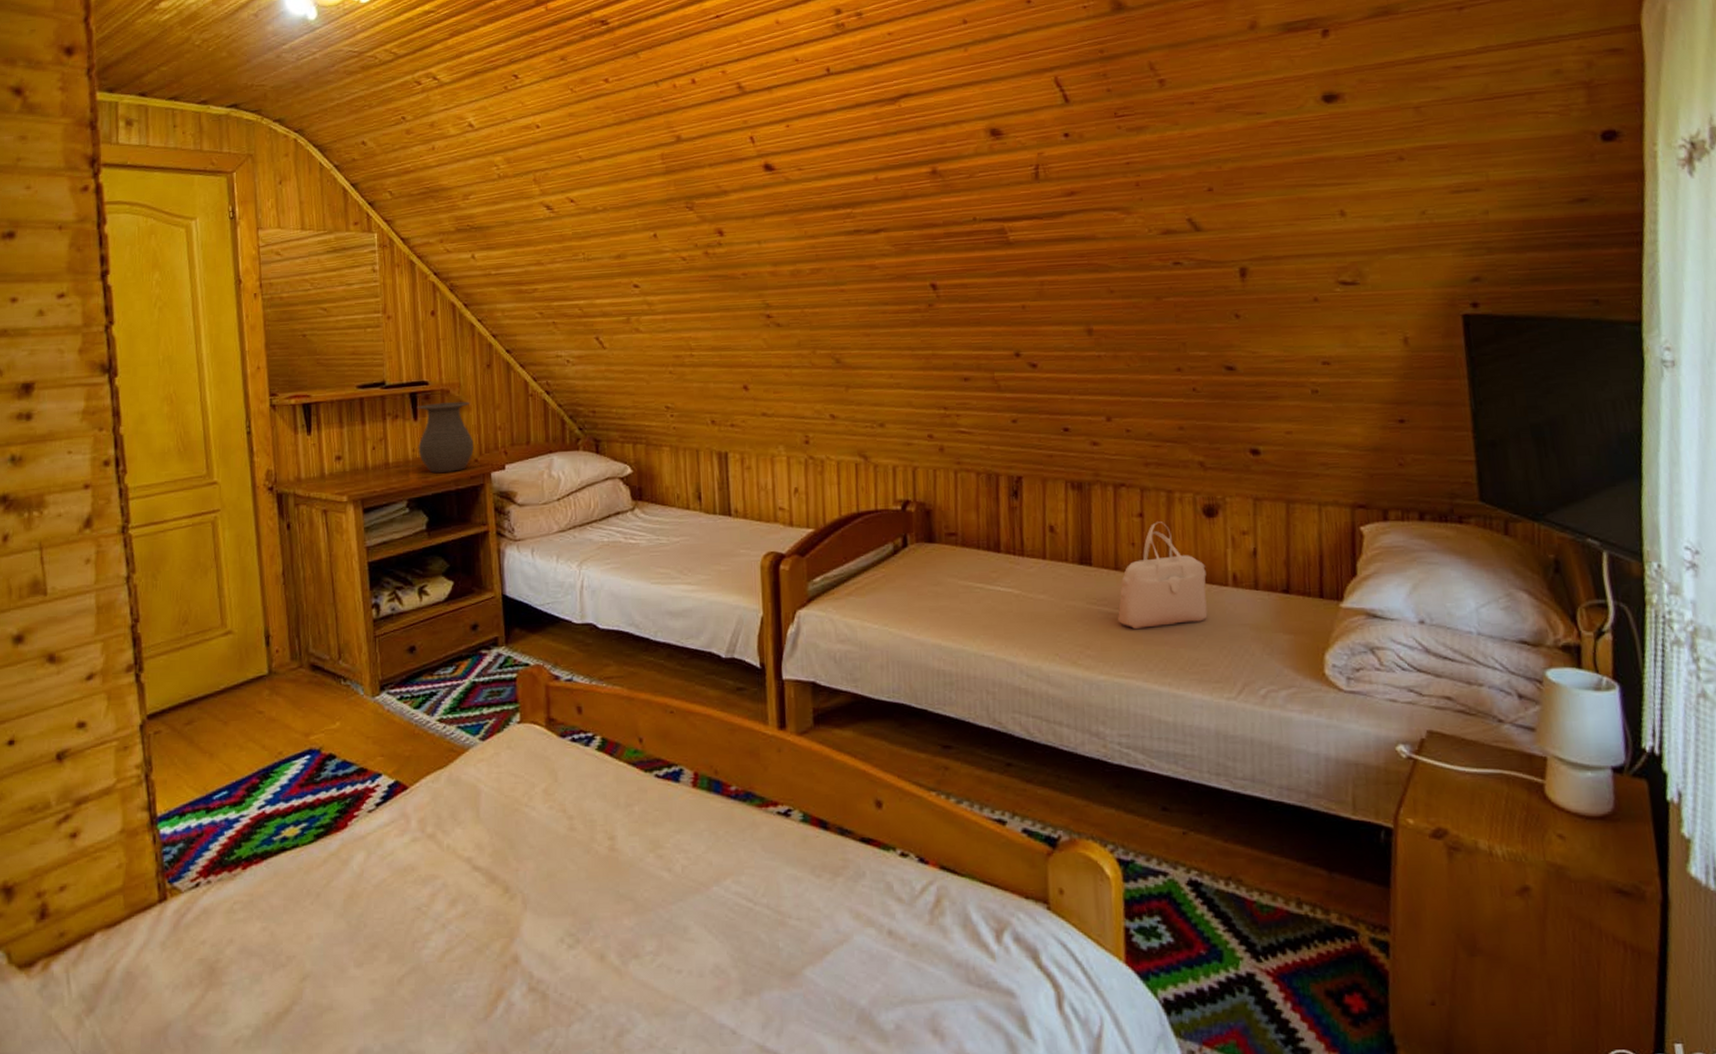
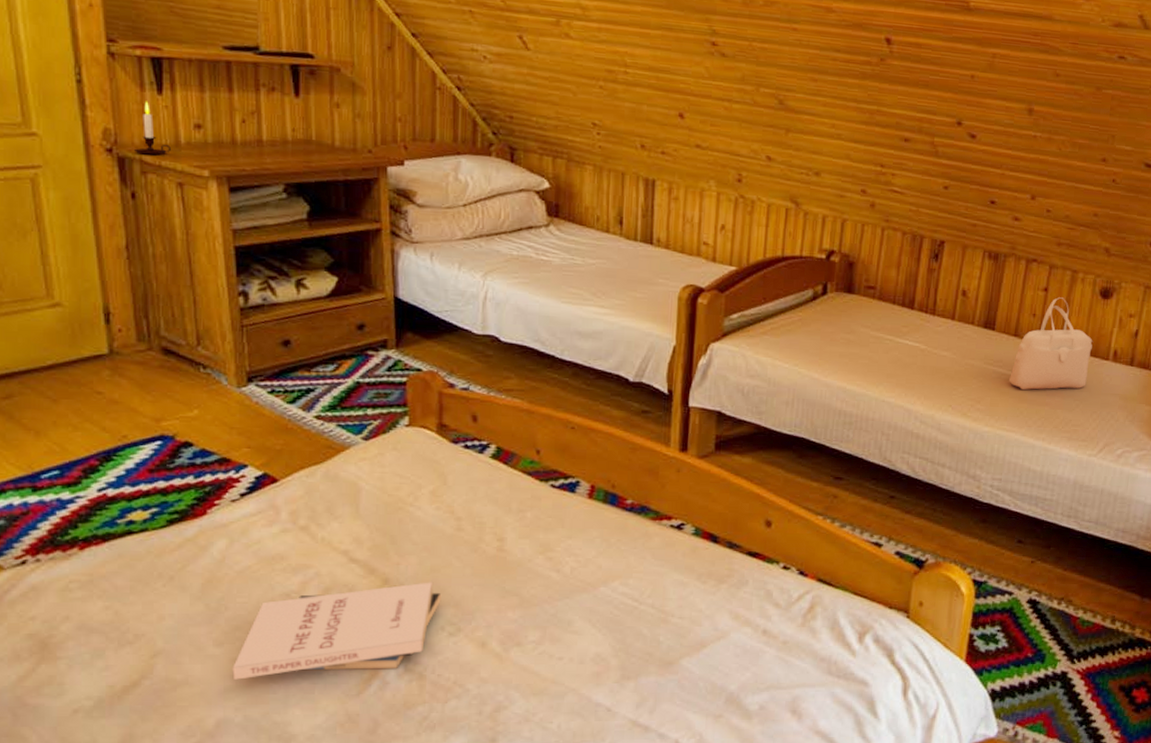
candle: none [289,442,317,489] -> present [133,101,171,156]
books: none [371,888,559,1004] -> present [232,582,442,680]
vase: present [417,401,474,473] -> none [299,80,368,160]

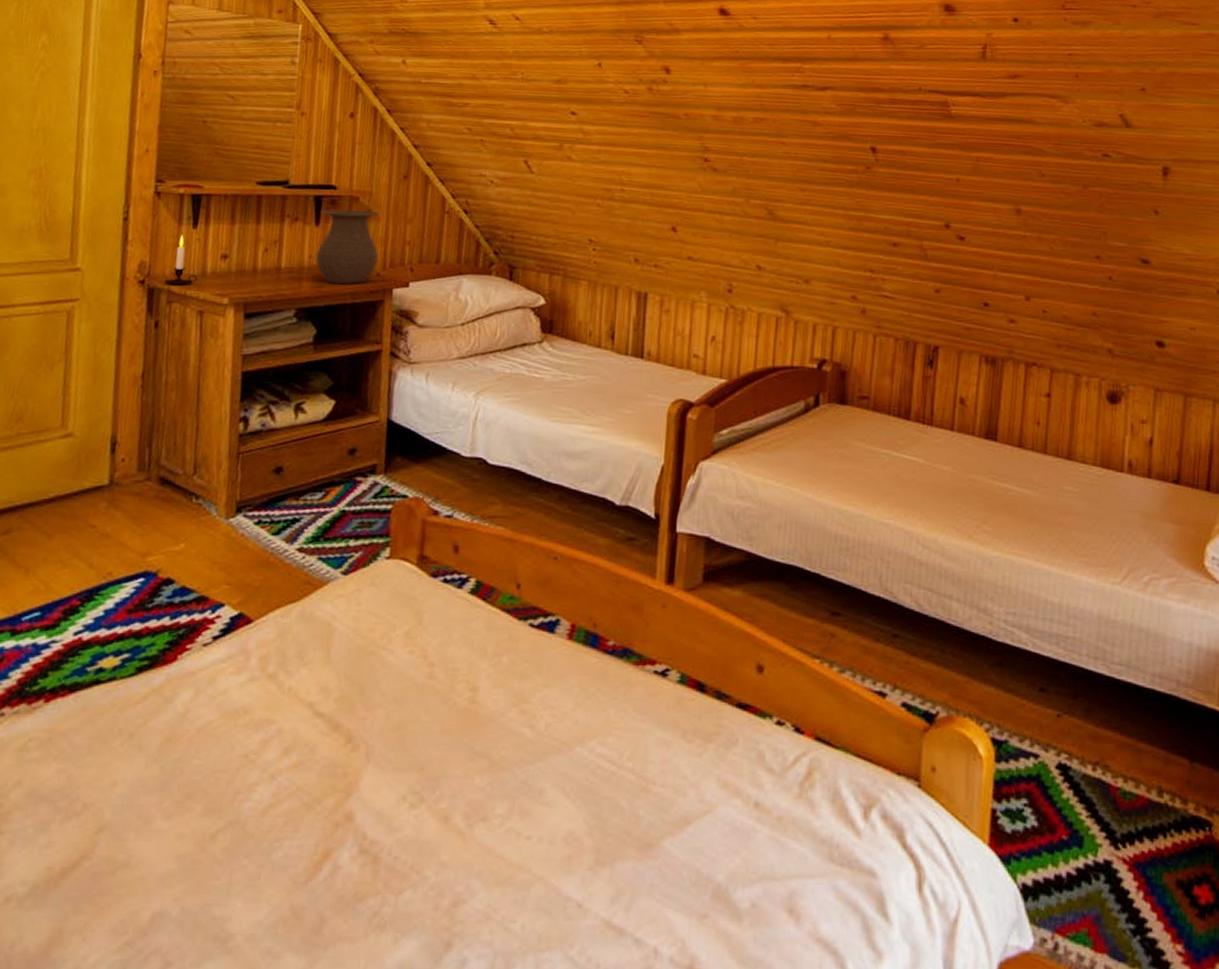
books: present [232,582,442,680] -> none [176,740,407,861]
vase: none [299,80,368,160] -> present [315,209,380,284]
handbag: present [1008,297,1093,390] -> none [1015,403,1104,508]

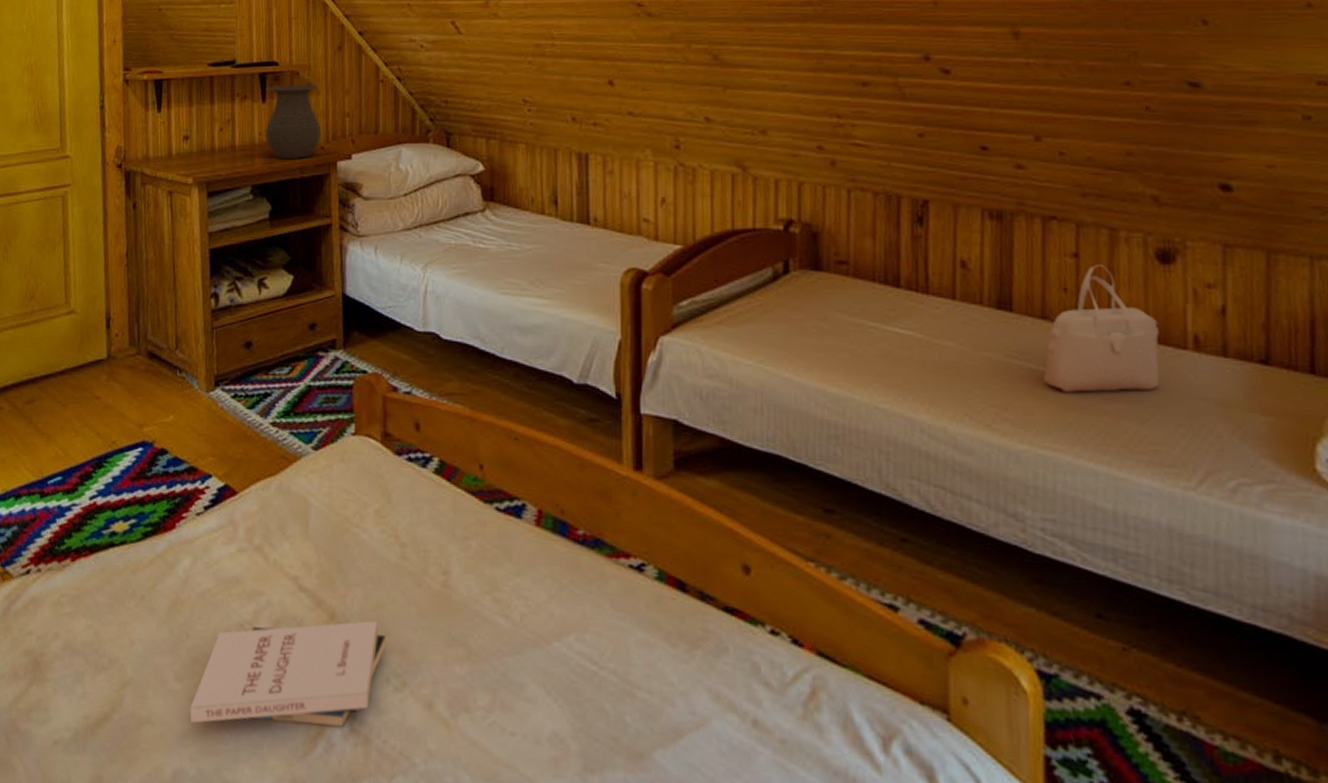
candle: present [163,235,197,286] -> none [137,119,165,168]
books: none [176,740,407,861] -> present [189,620,387,727]
handbag: none [1015,403,1104,508] -> present [1043,265,1160,392]

